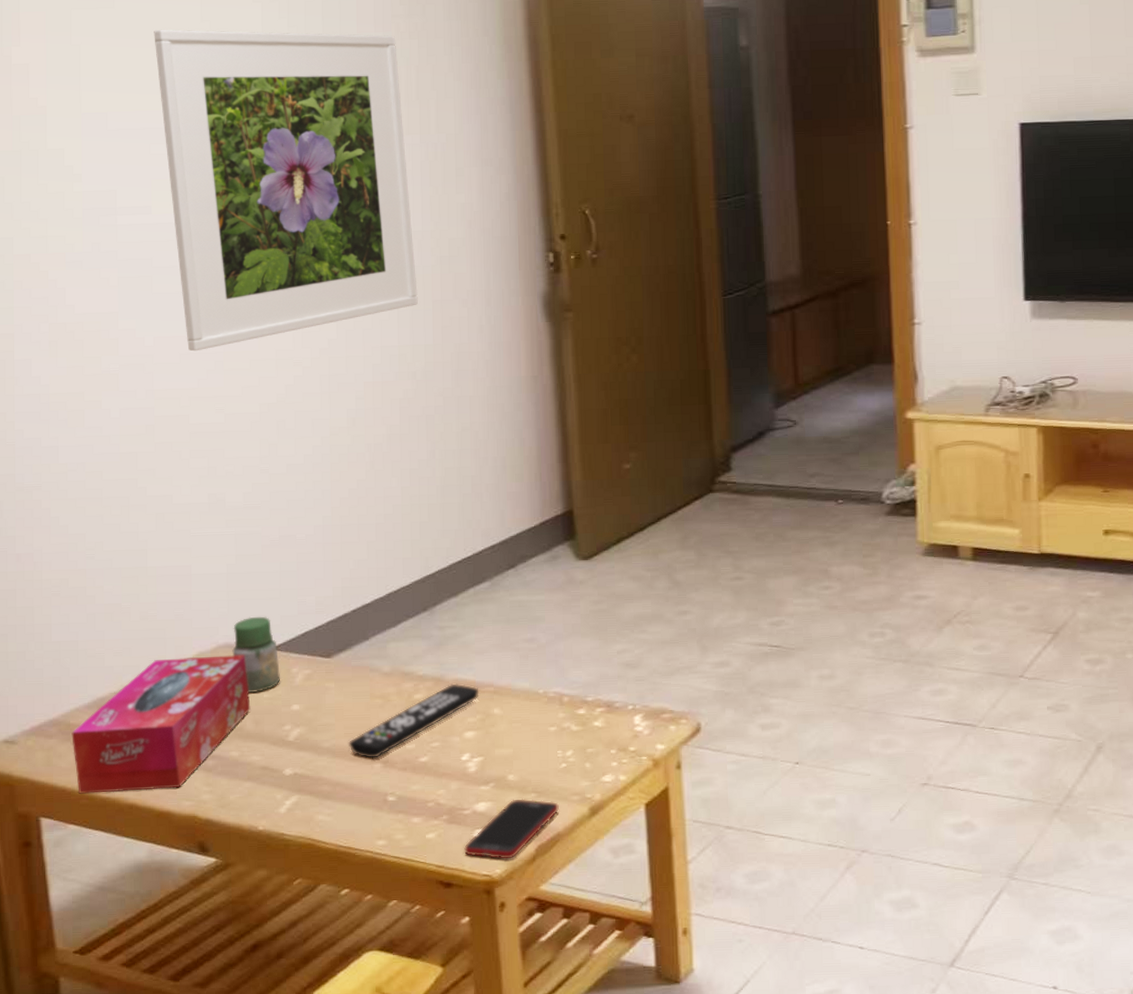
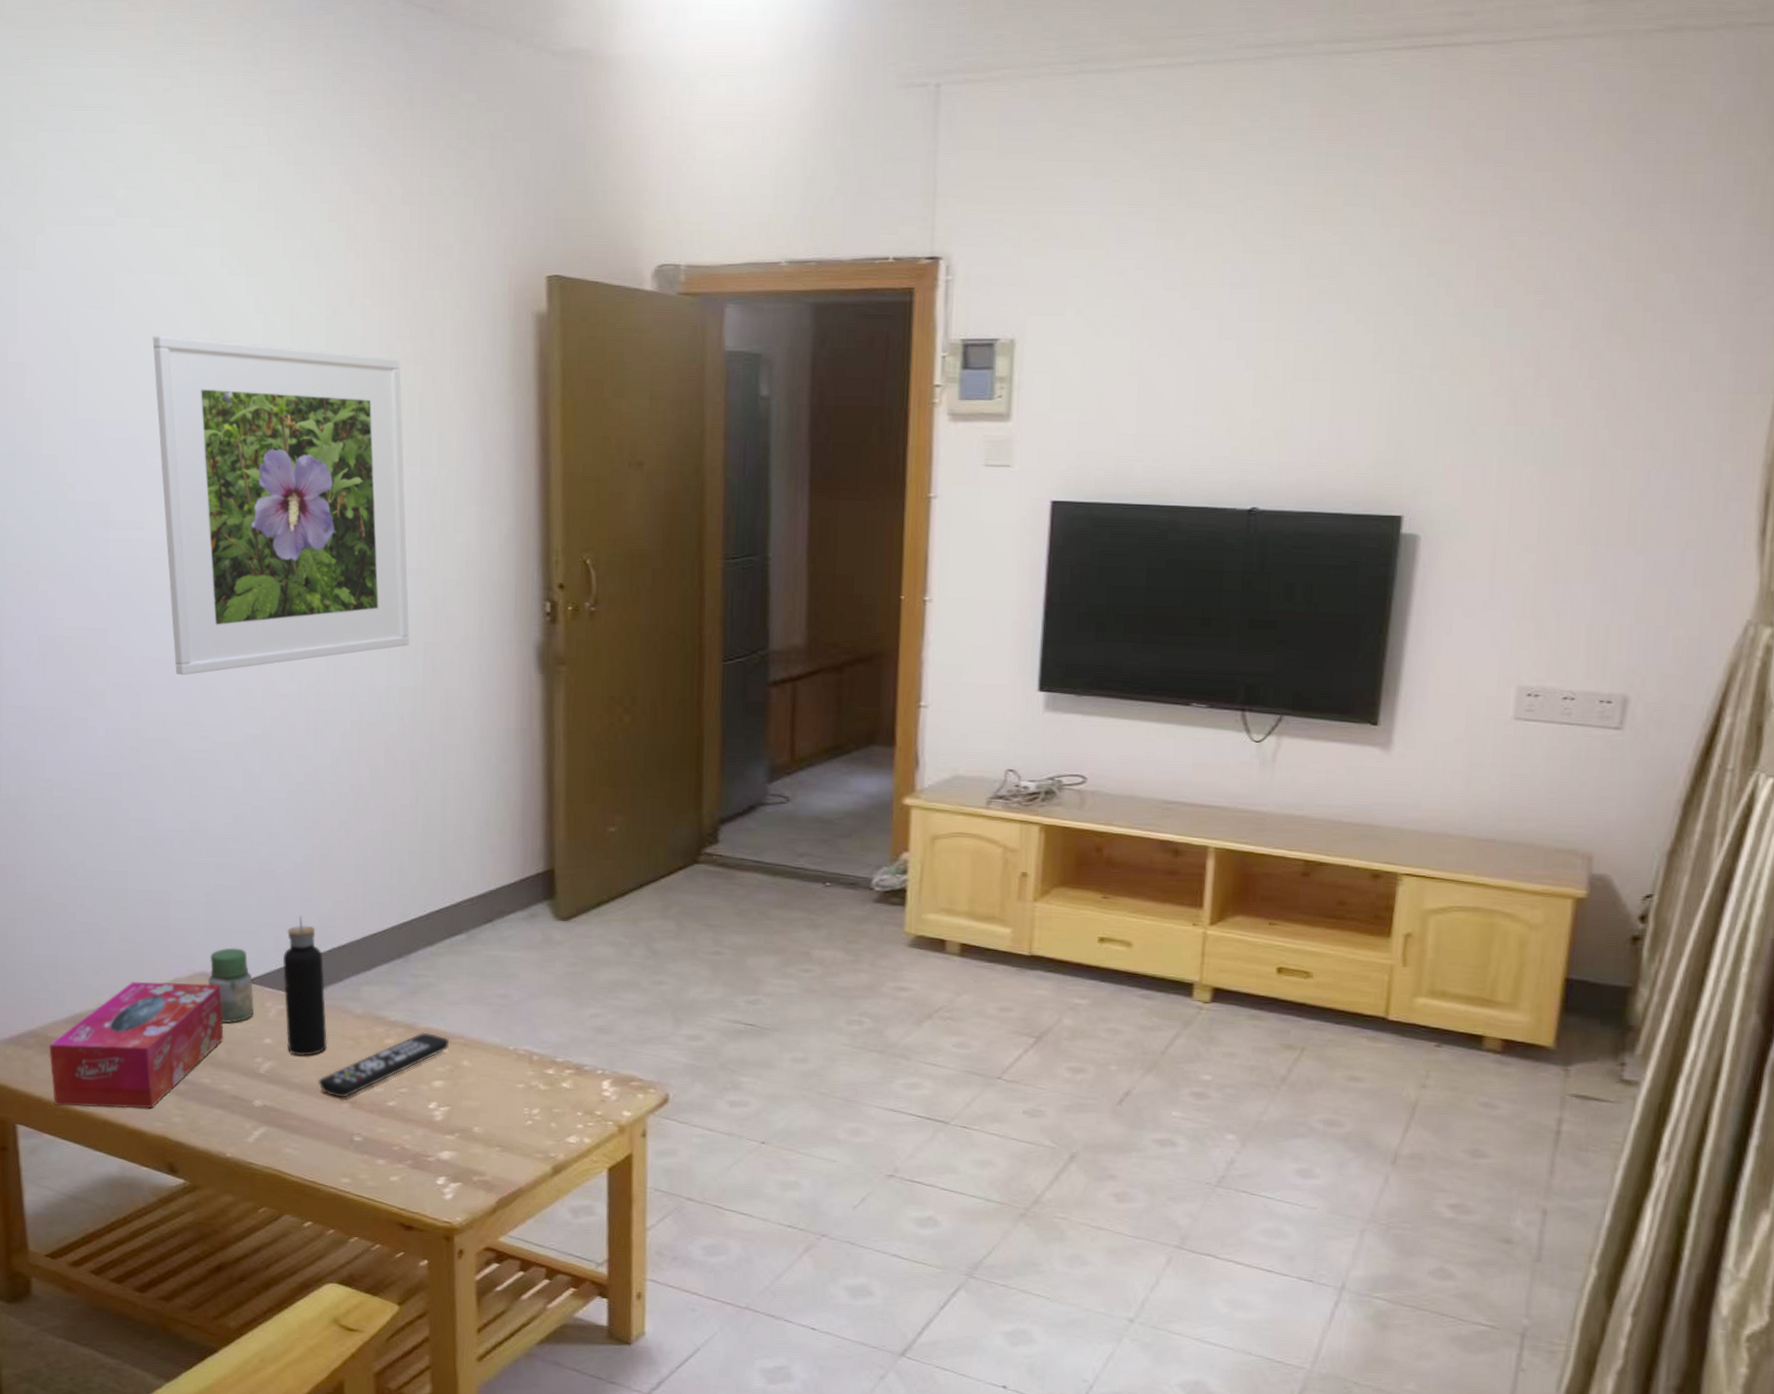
water bottle: none [307,578,357,720] -> present [282,916,328,1057]
cell phone: present [464,798,559,859] -> none [426,1151,522,1209]

